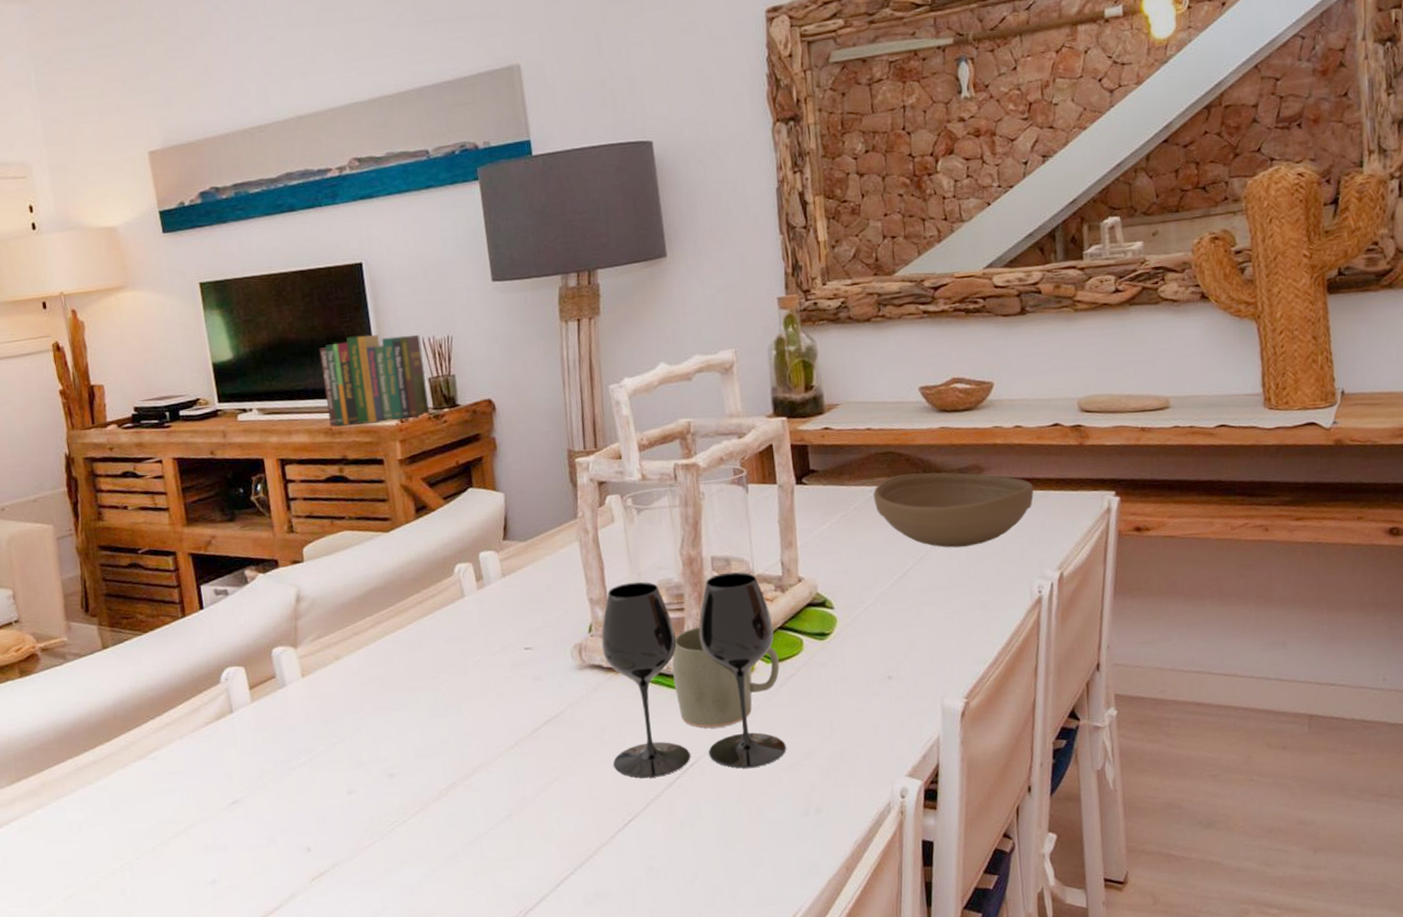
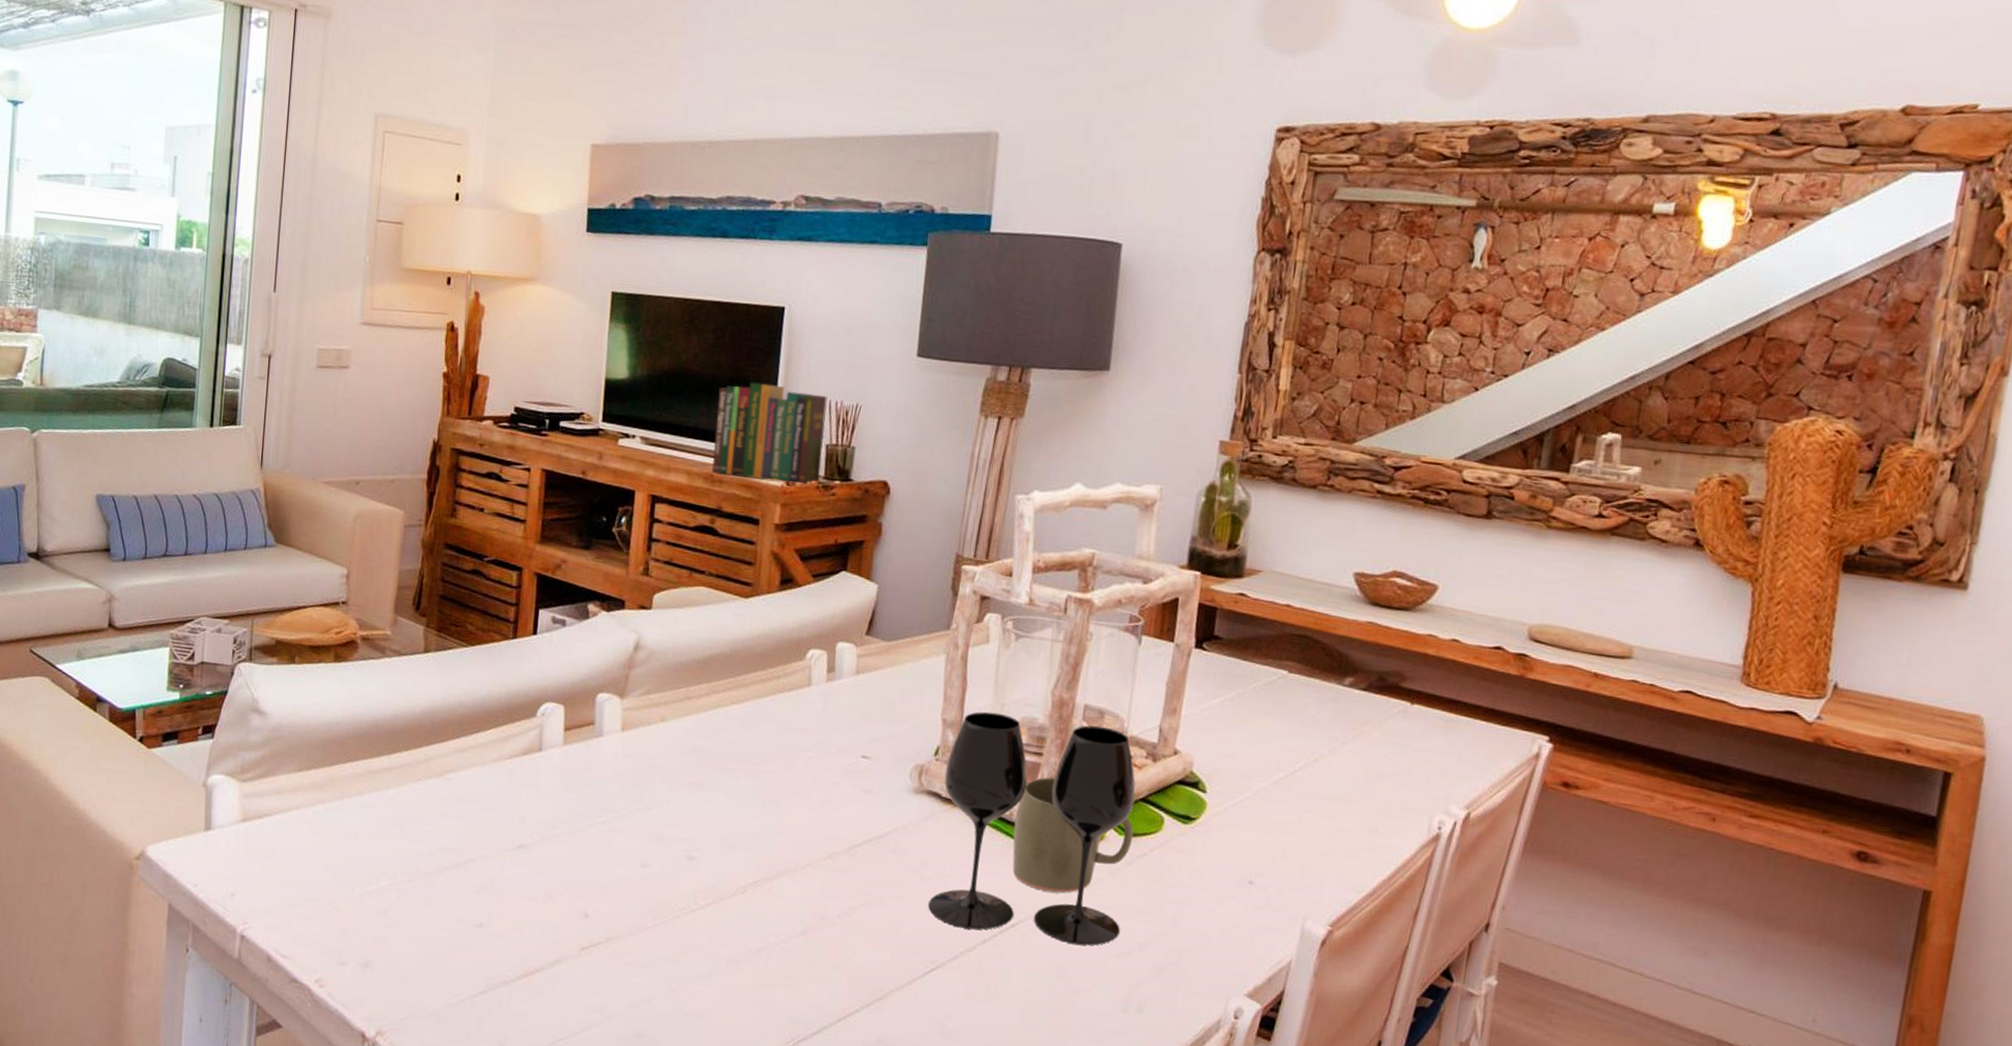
bowl: present [873,472,1034,548] -> none [1276,663,1459,760]

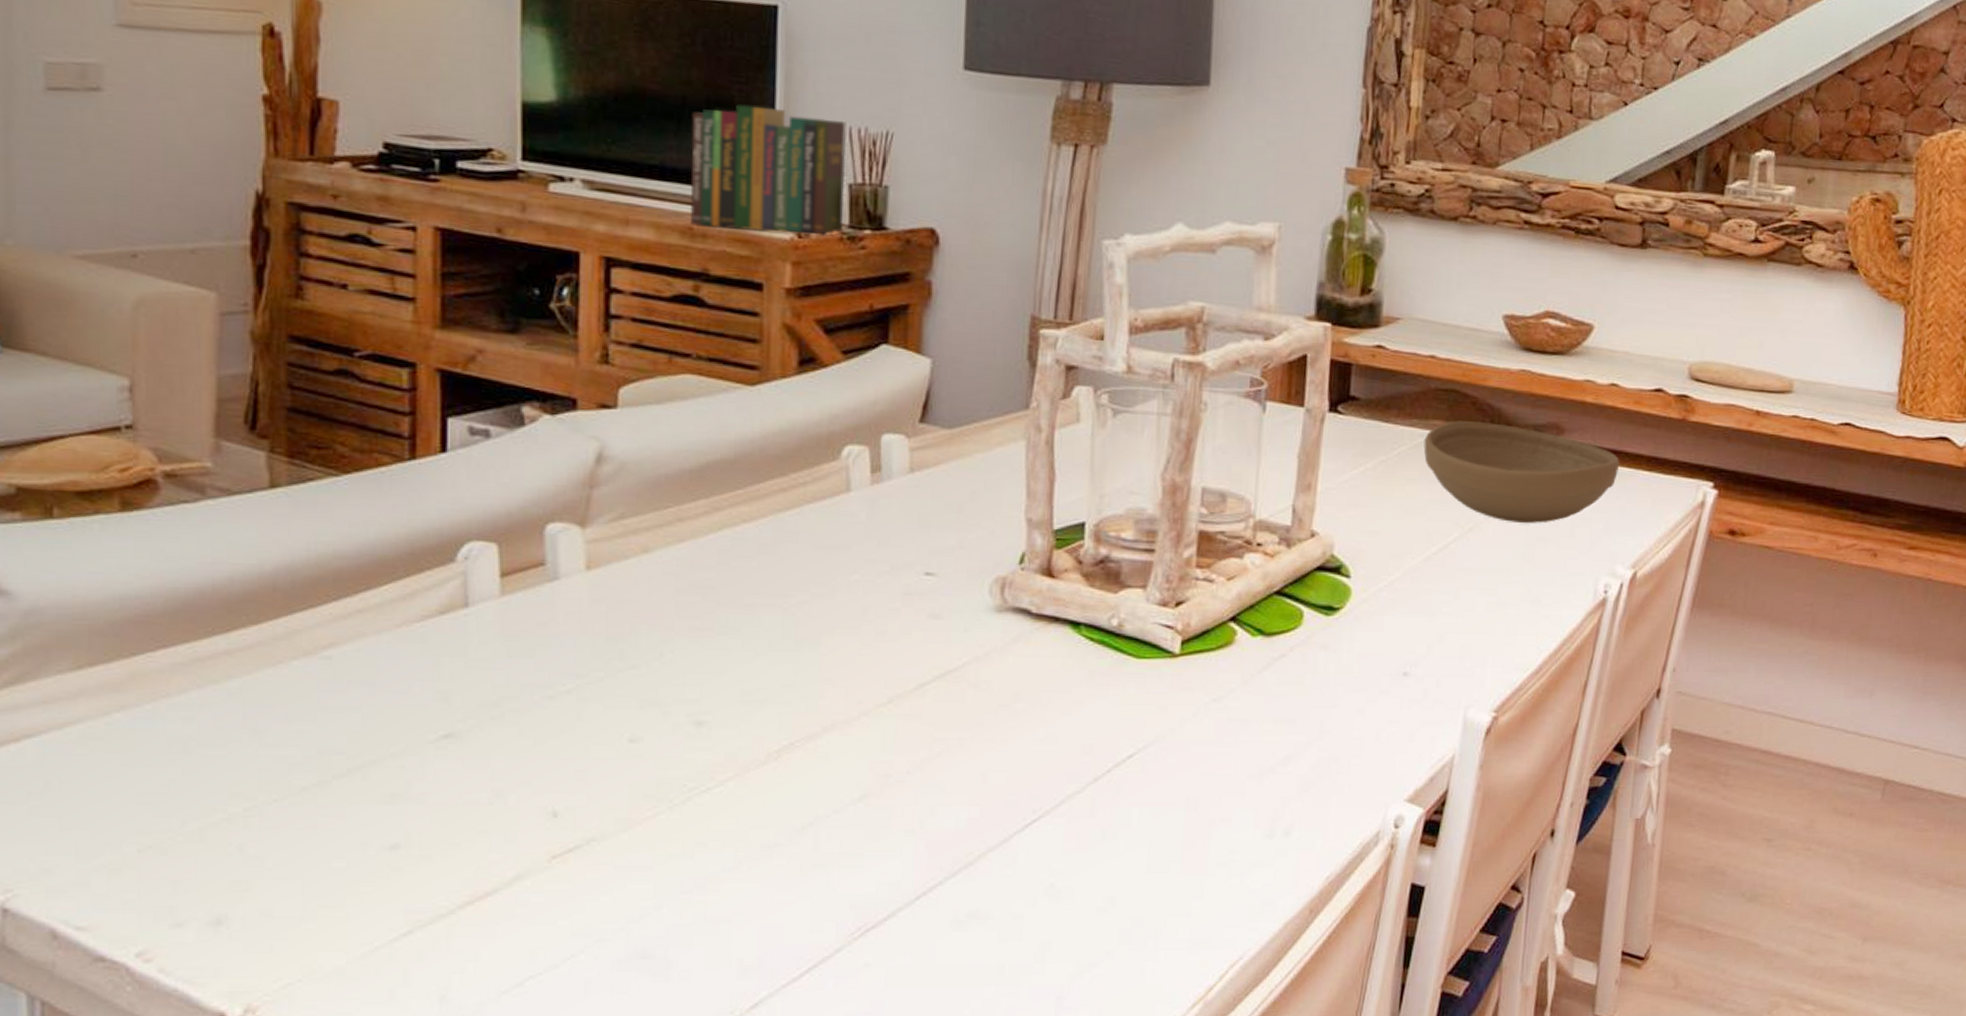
wine glass: present [928,711,1136,945] -> none [1023,505,1269,768]
mug: present [1012,777,1134,893] -> none [1124,577,1268,712]
bowl: none [1276,663,1459,760] -> present [1423,421,1621,523]

